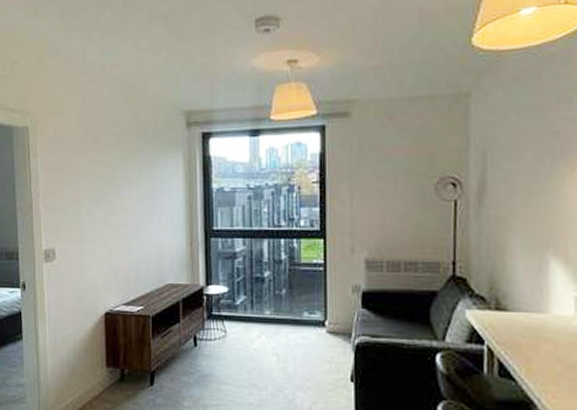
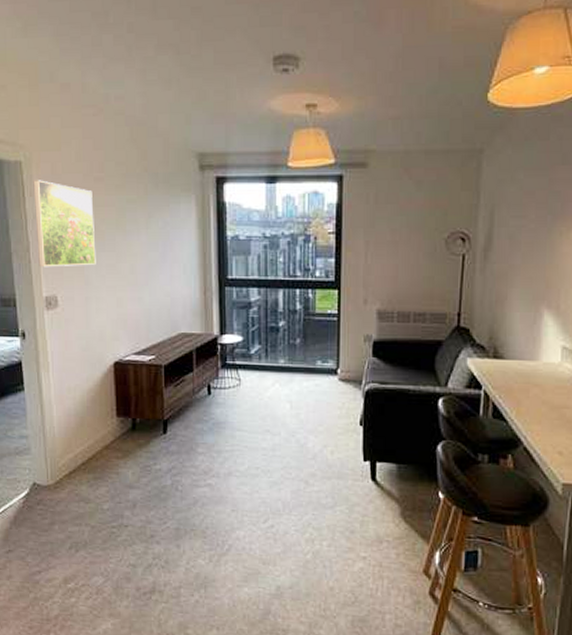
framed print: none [37,142,91,222] -> present [33,180,96,267]

